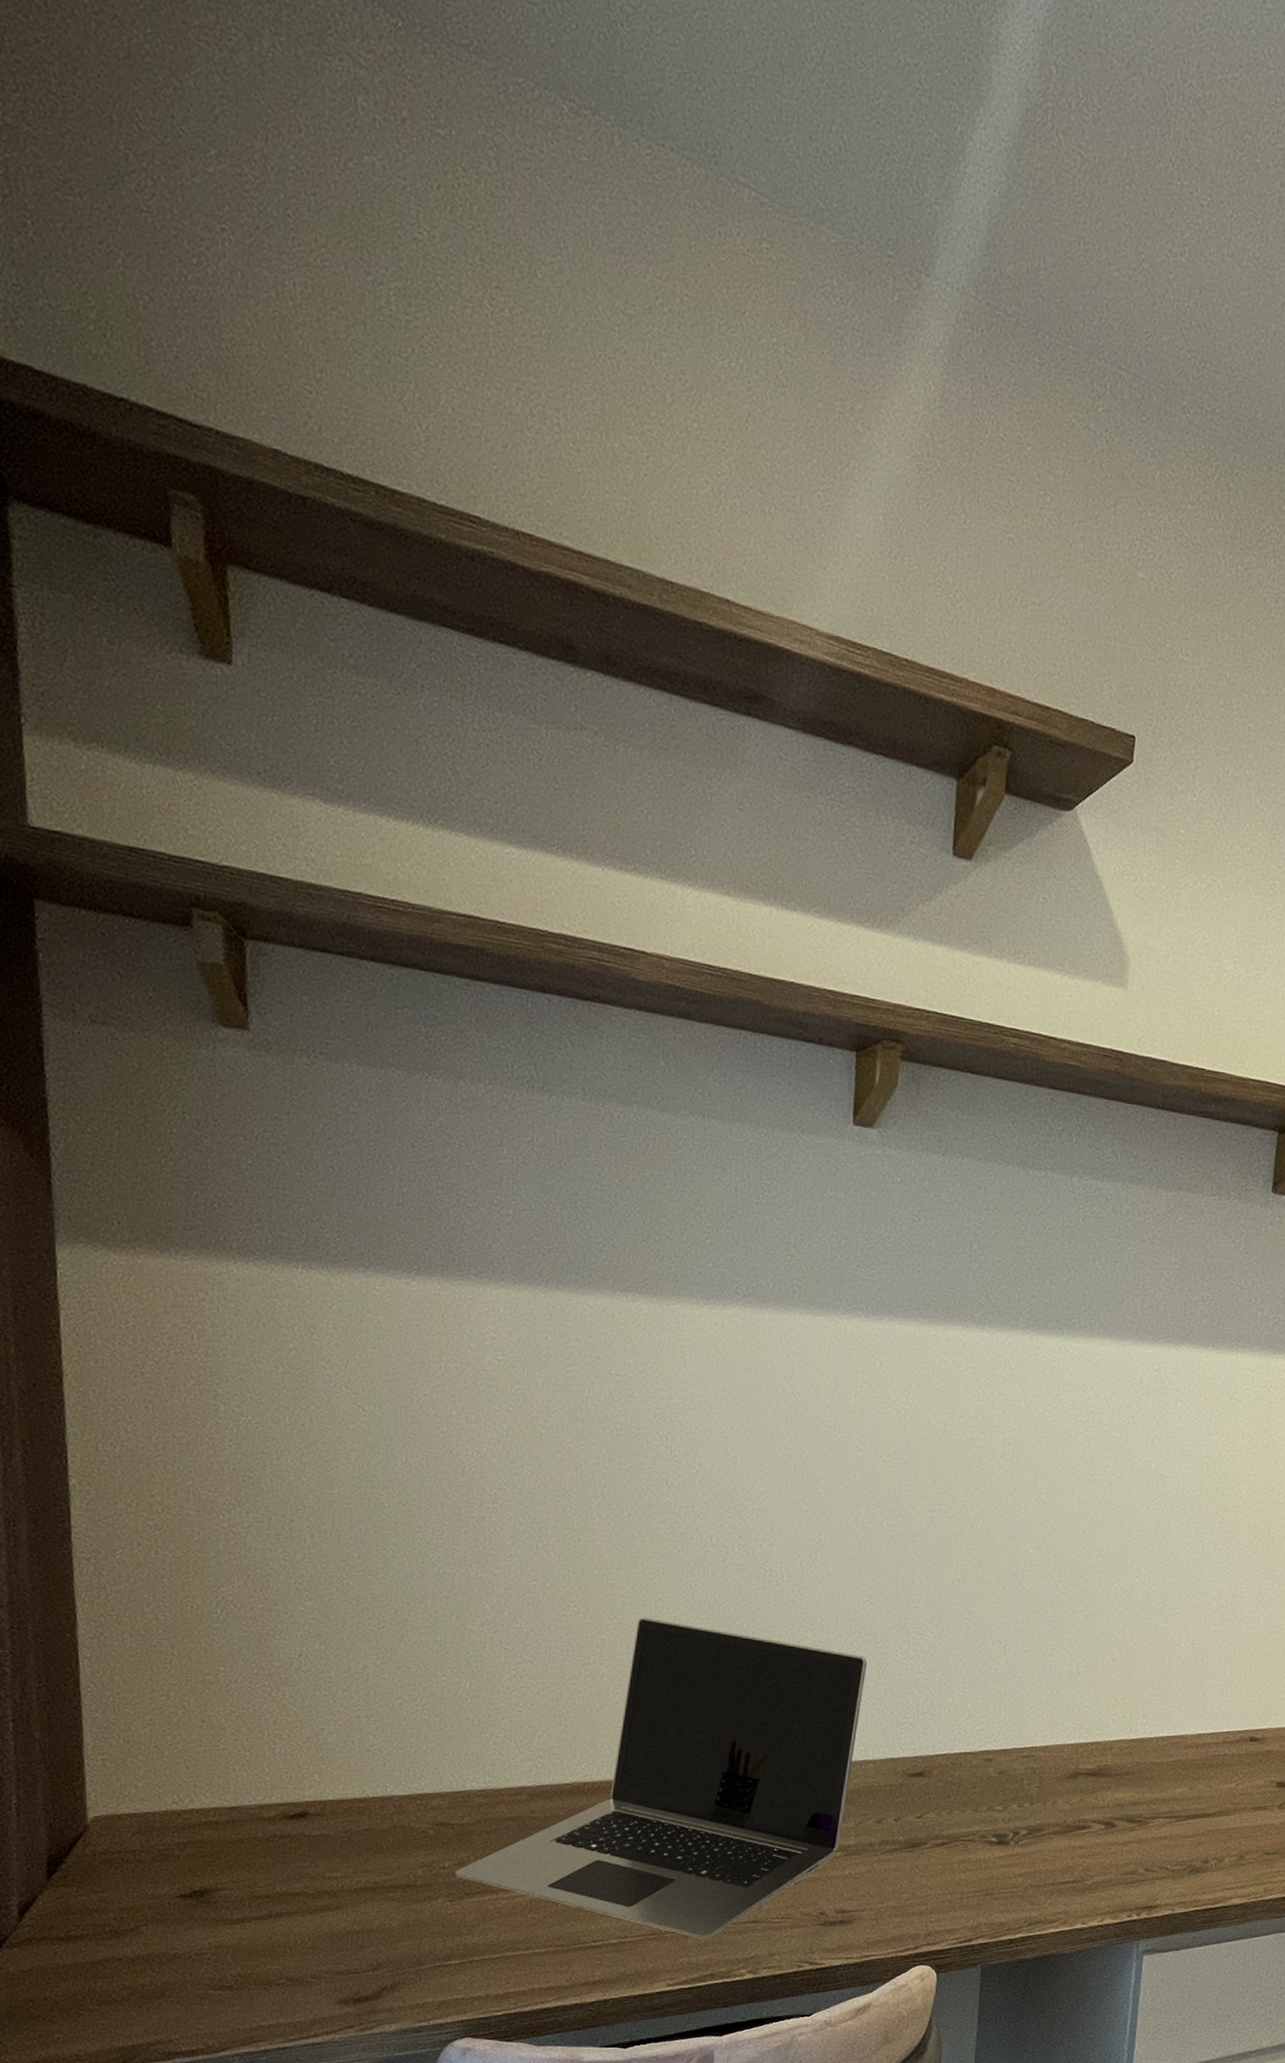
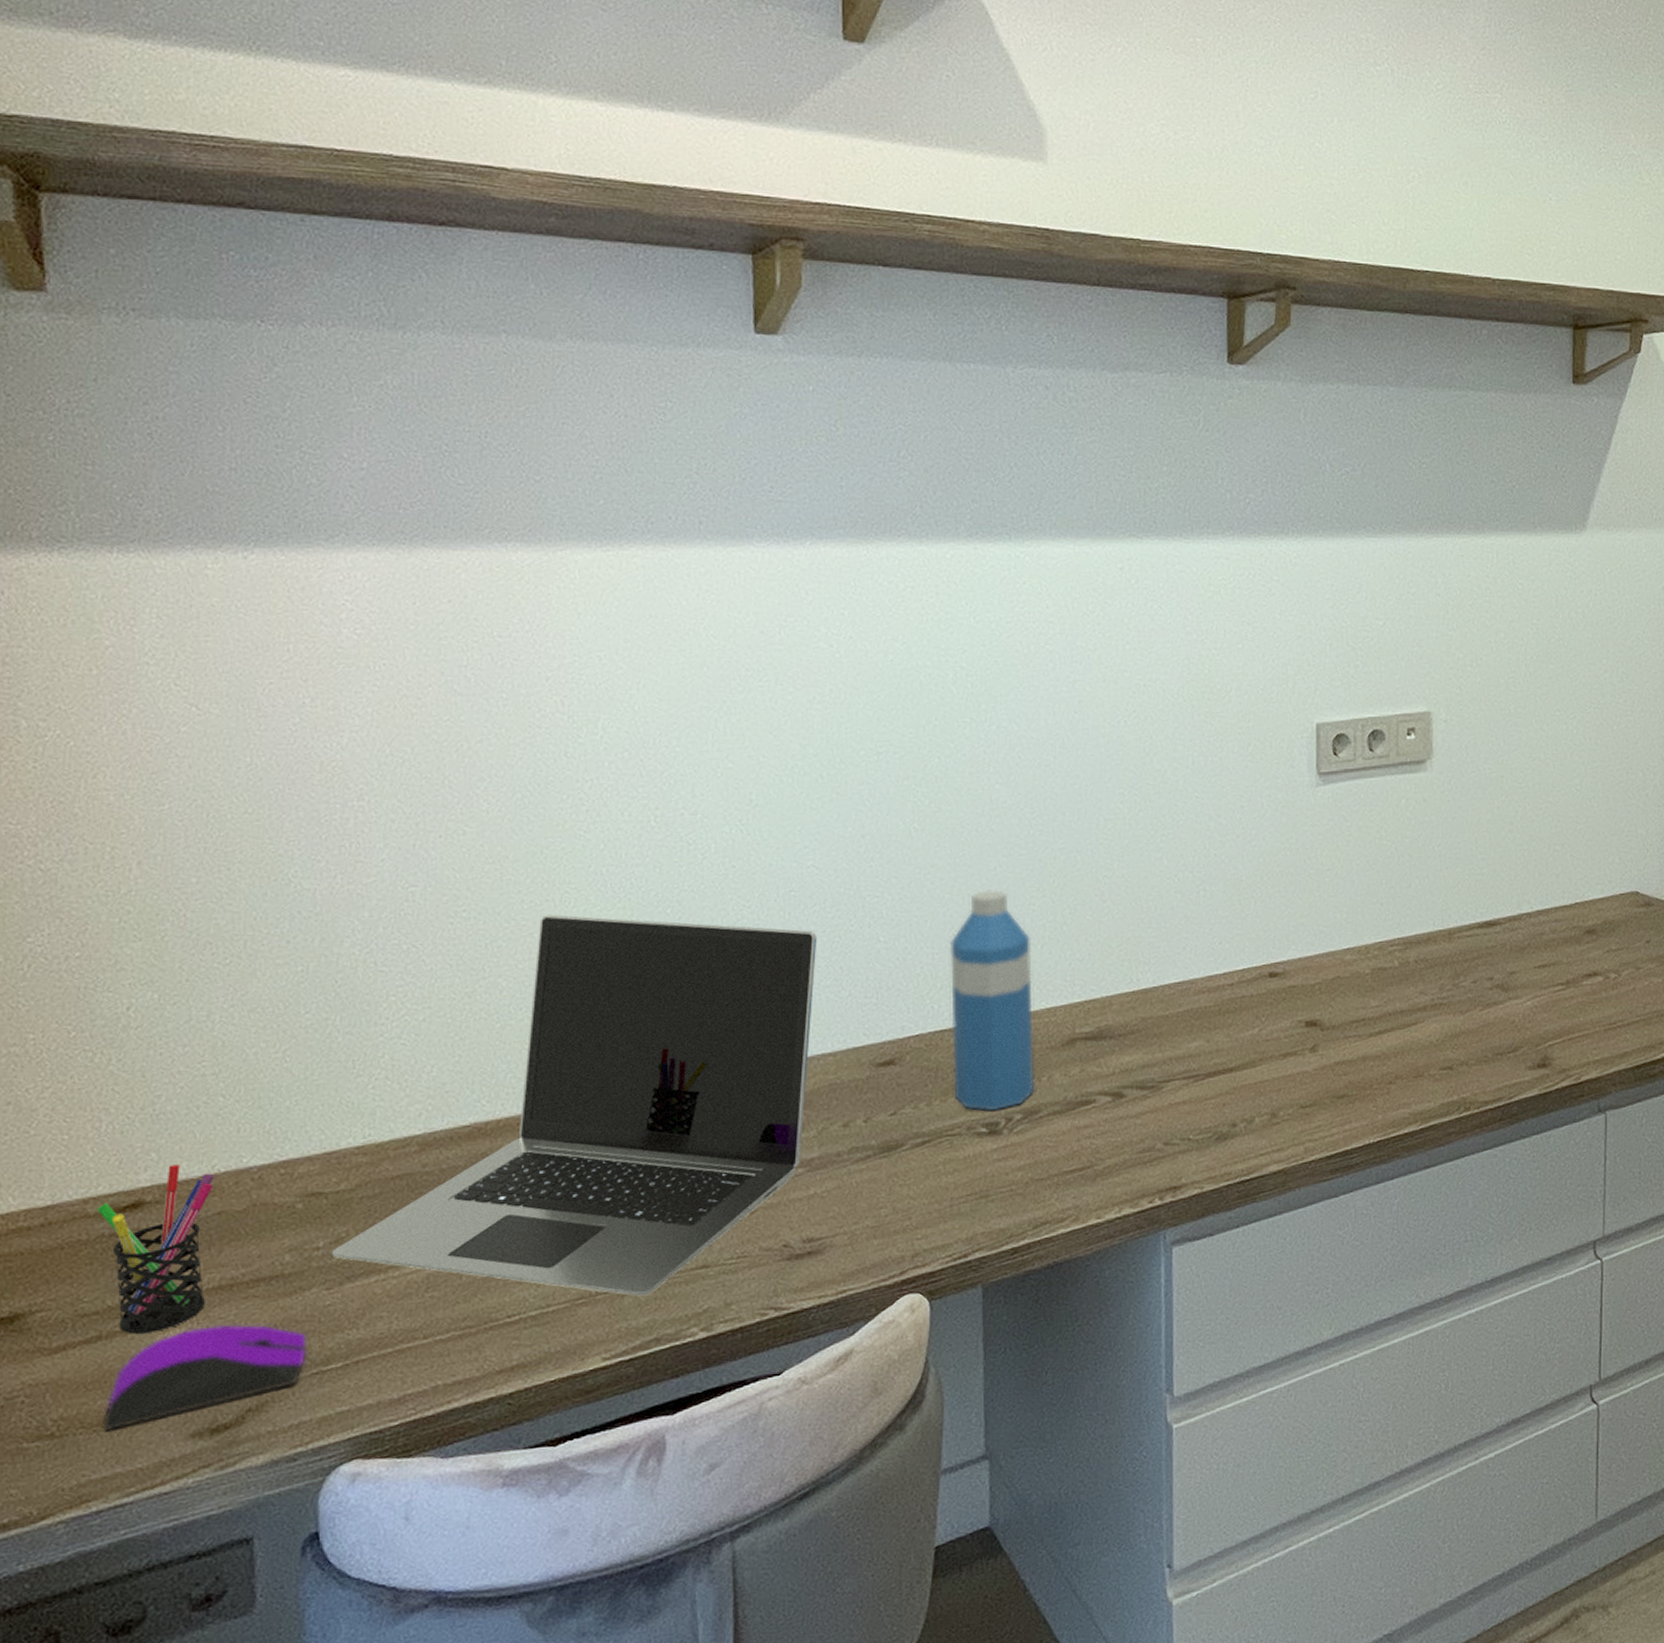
pen holder: none [271,1786,365,1918] -> present [97,1164,215,1334]
computer mouse: none [271,1918,432,1990] -> present [103,1324,307,1431]
water bottle: none [972,1638,1048,1825] -> present [950,890,1035,1112]

